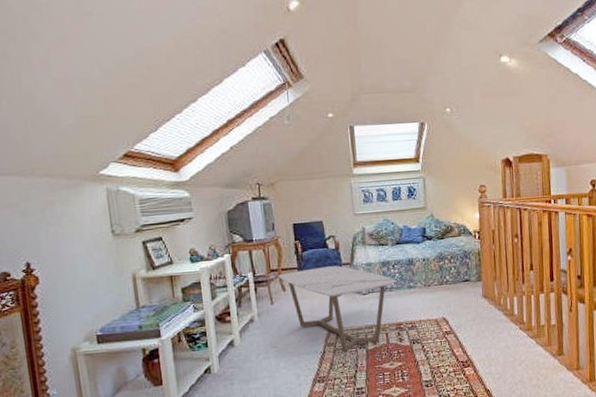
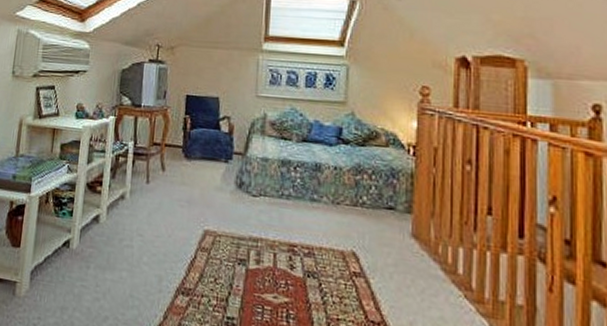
coffee table: present [278,266,396,352] -> none [159,150,296,264]

